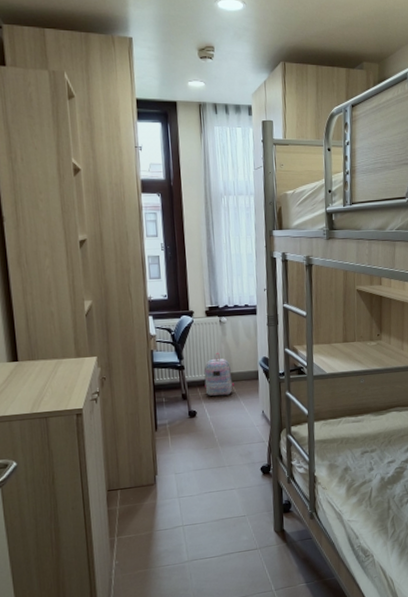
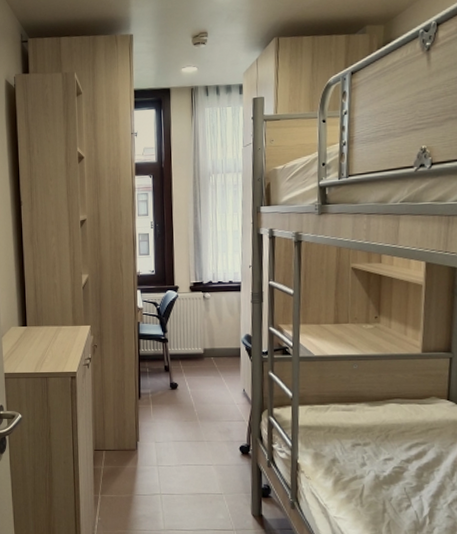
backpack: present [204,352,234,396] -> none [185,327,215,371]

